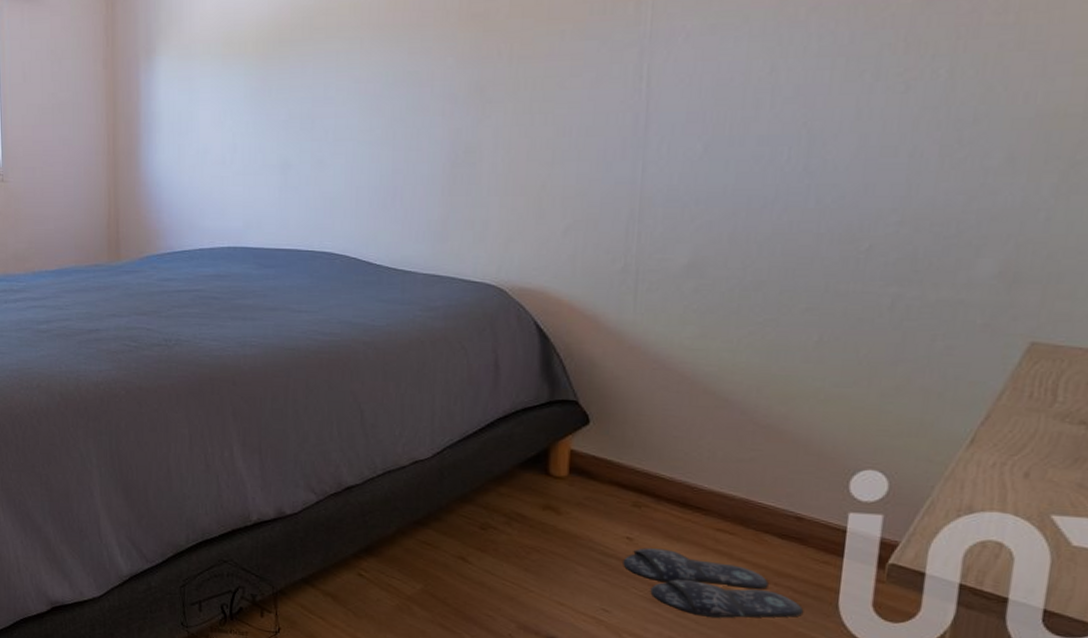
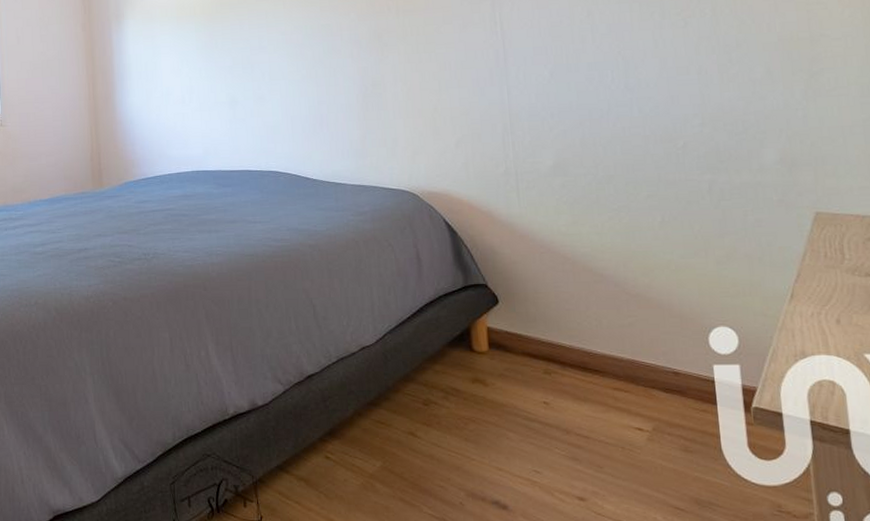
slippers: present [623,548,804,618] -> none [544,410,696,469]

